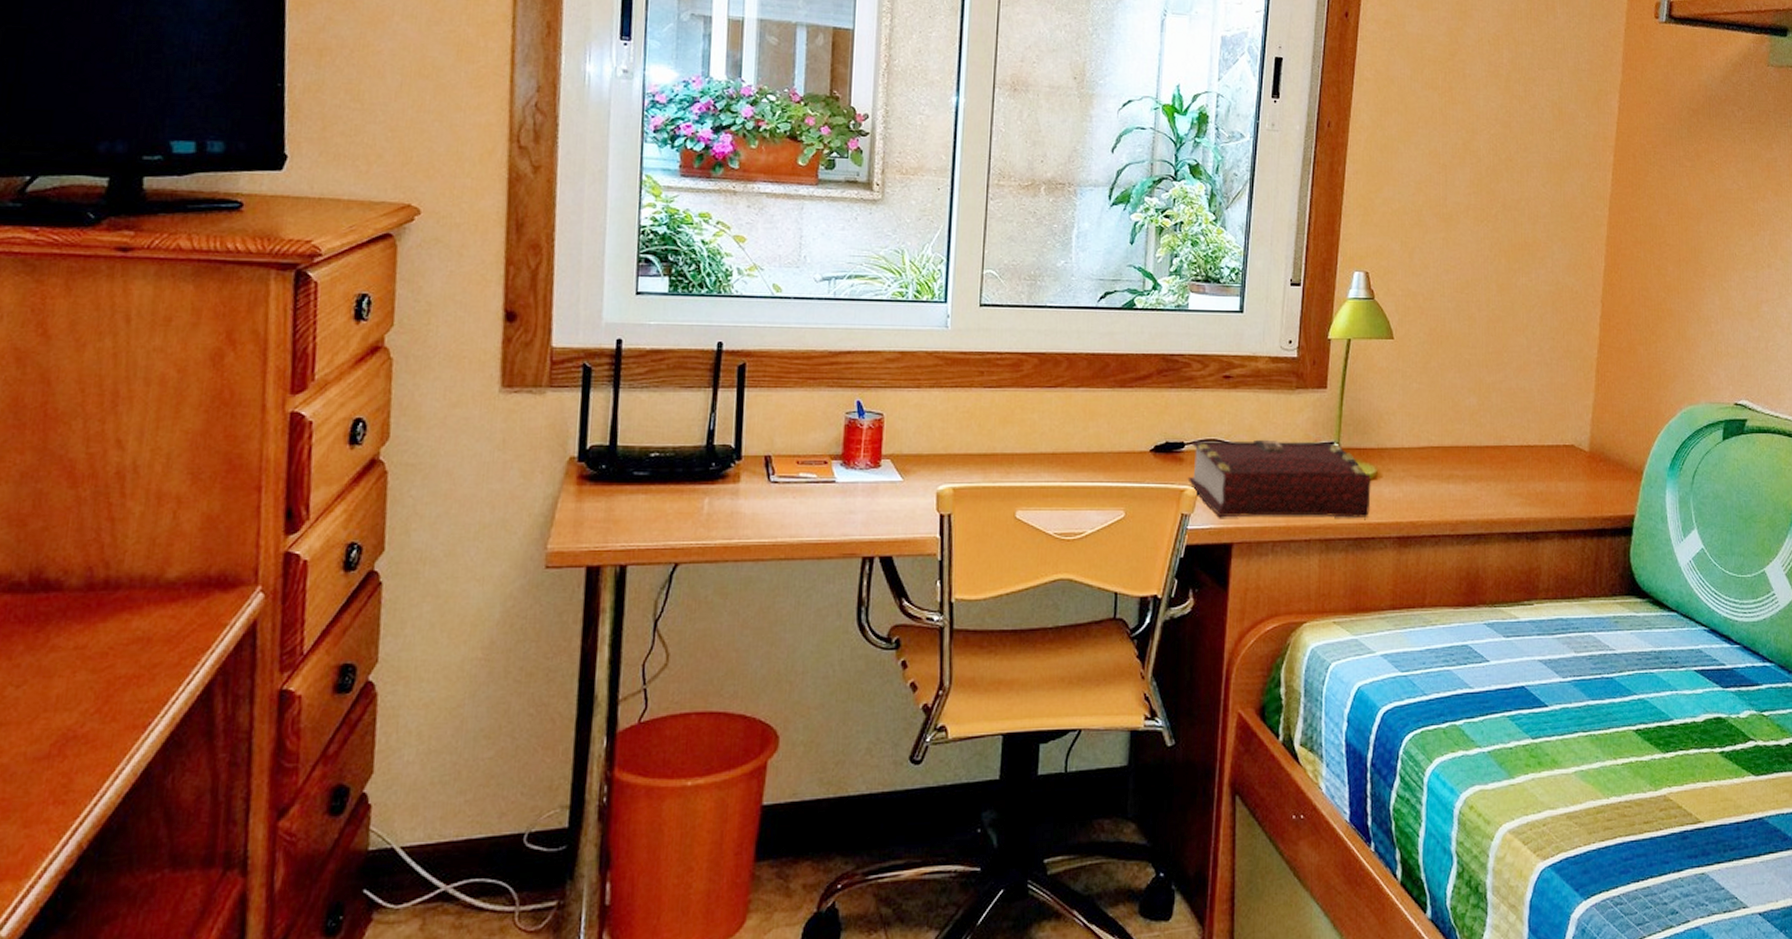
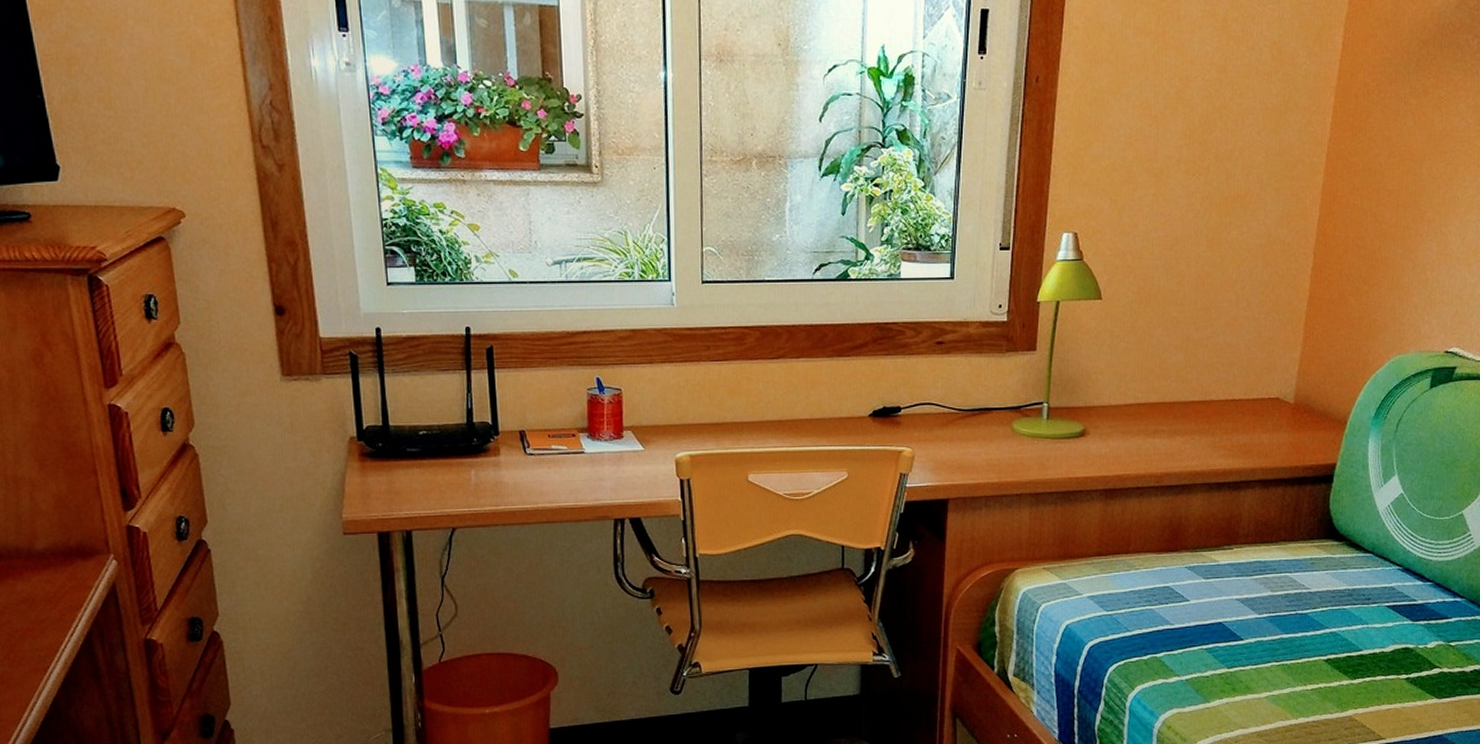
book: present [1187,439,1371,518] -> none [904,401,1079,475]

